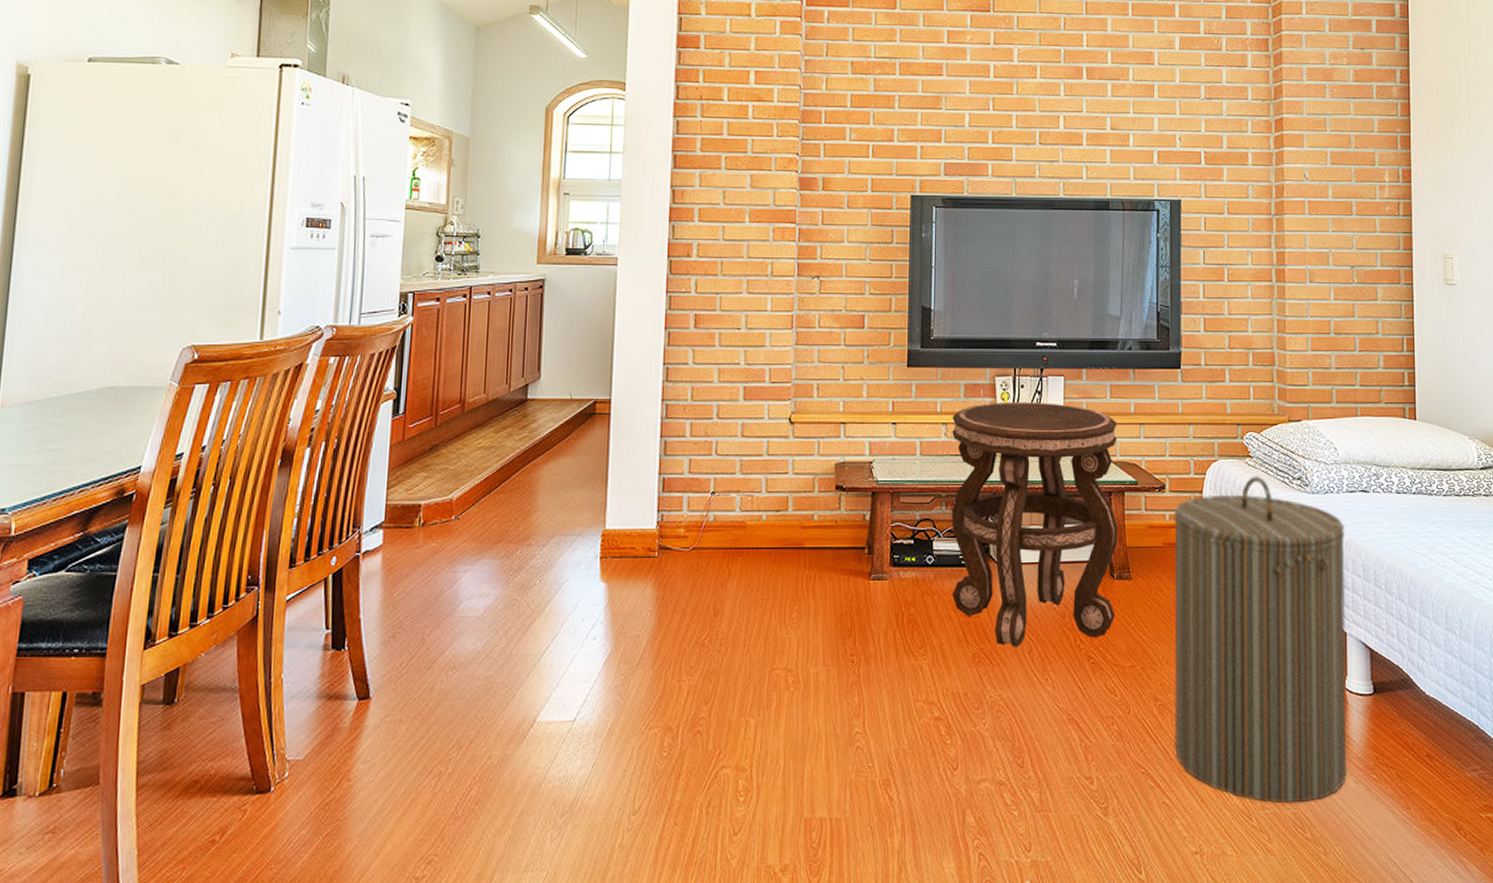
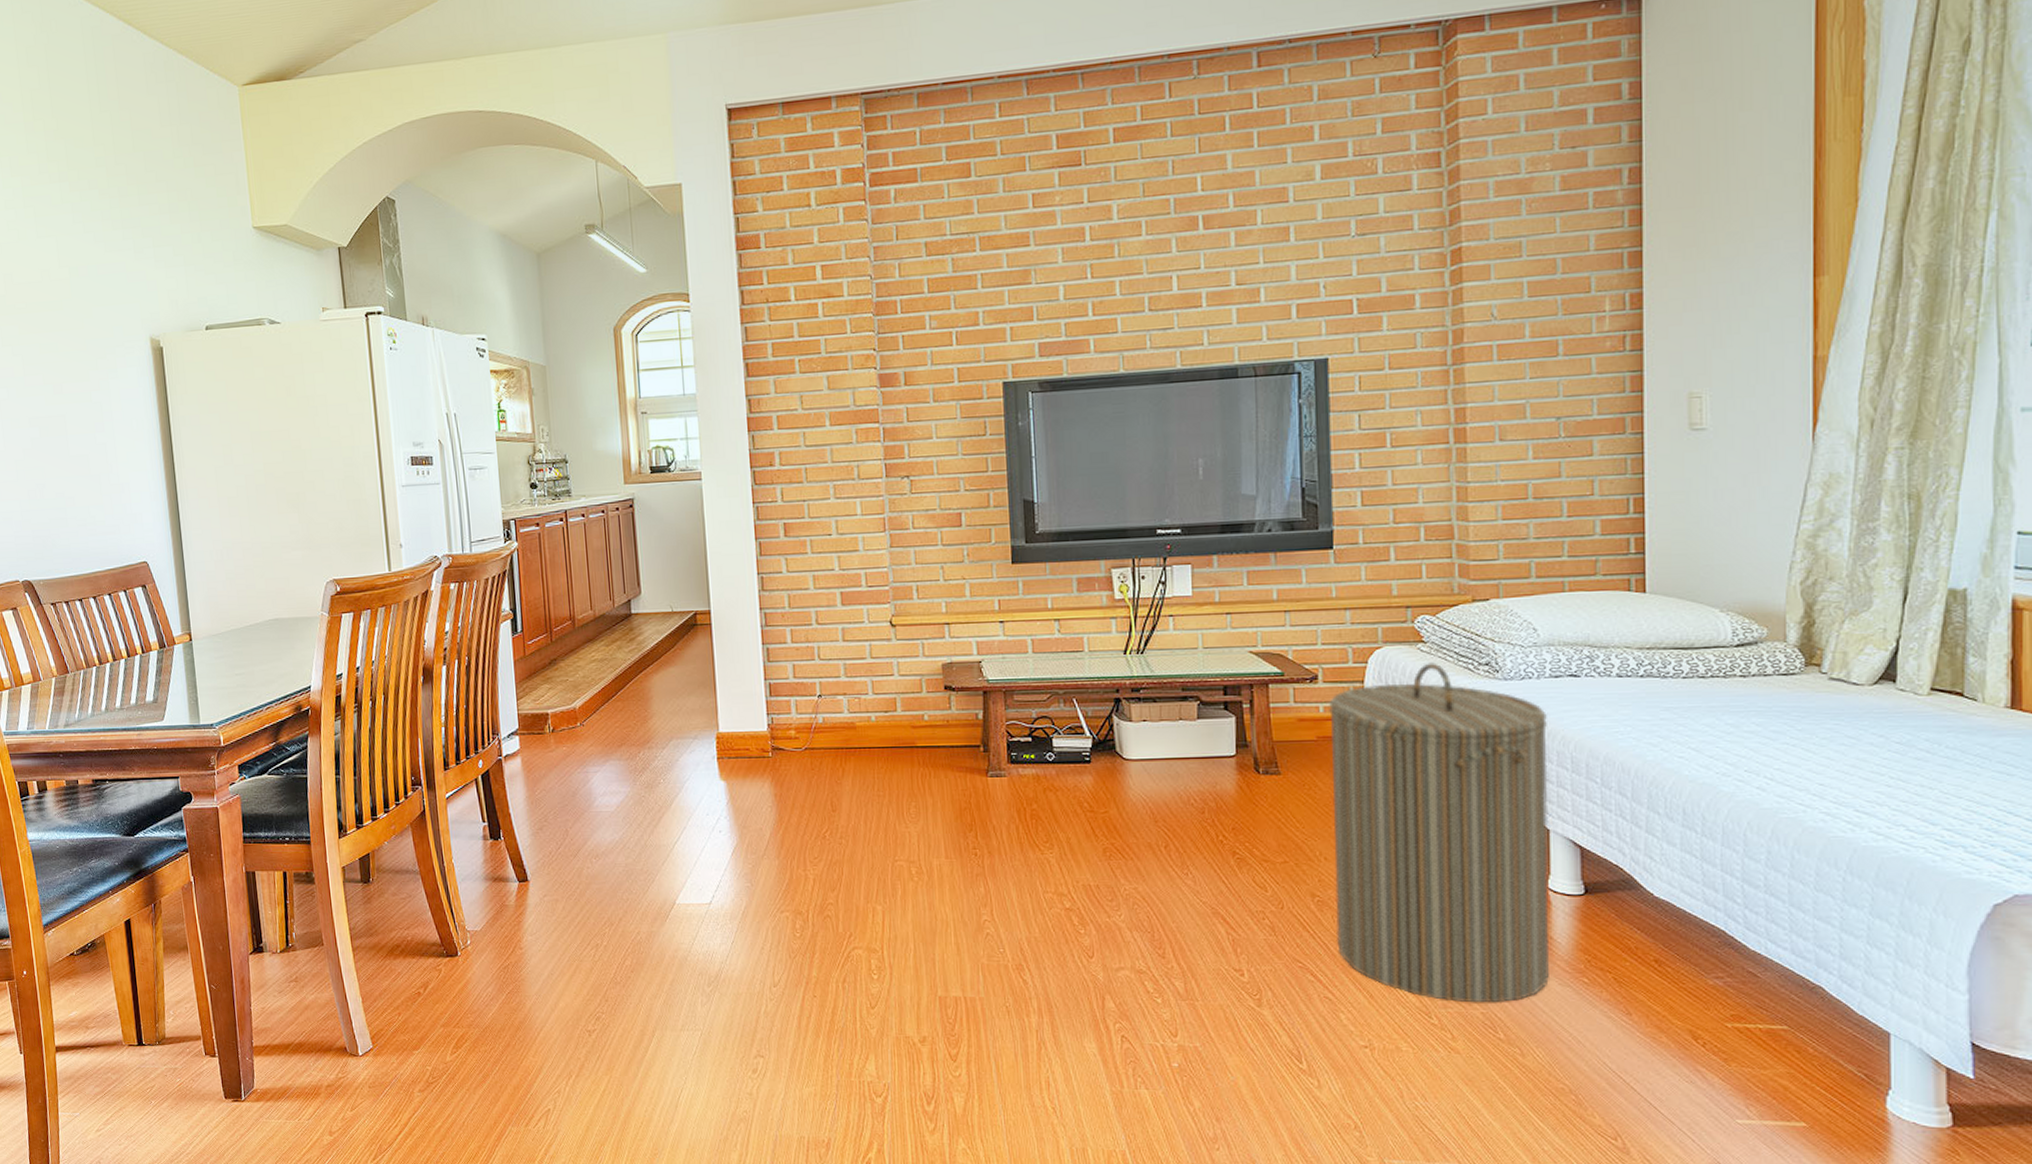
side table: present [951,401,1119,647] -> none [1065,593,1263,842]

